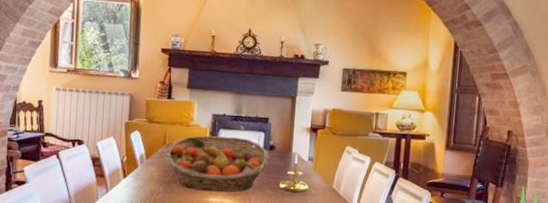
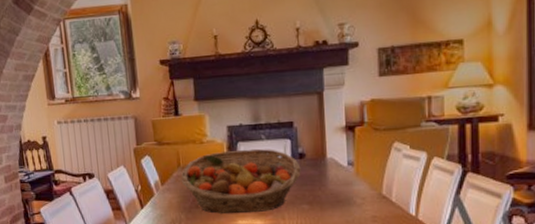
candle holder: present [280,153,310,193] -> none [316,158,353,205]

